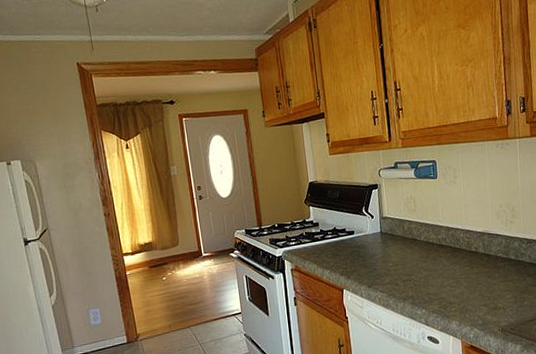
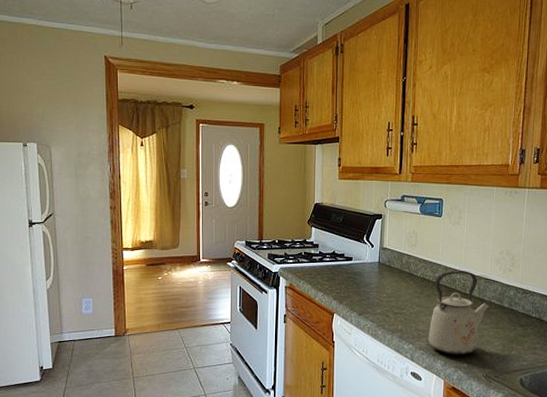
kettle: none [439,228,497,314] -> present [428,271,490,355]

